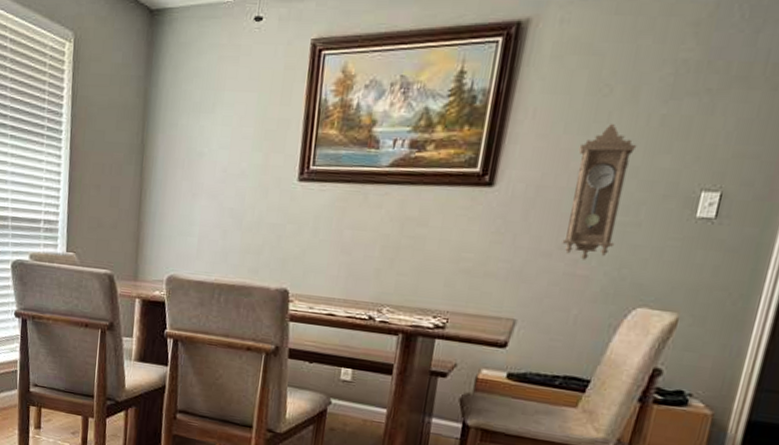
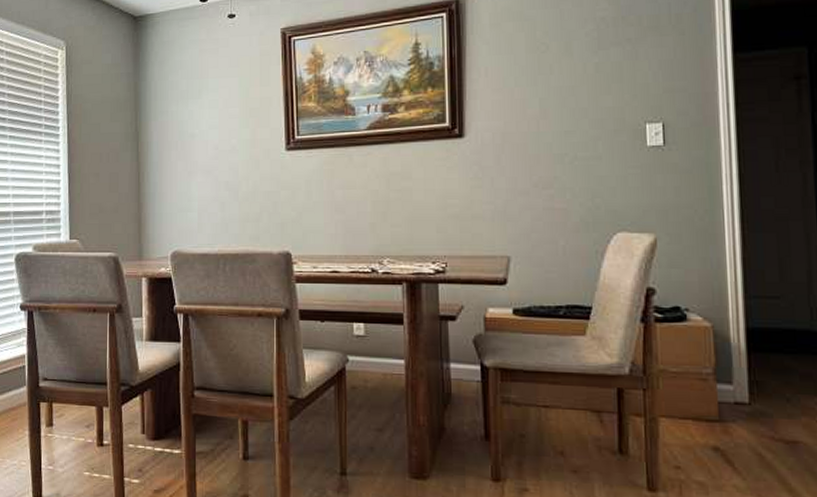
pendulum clock: present [562,124,637,260] -> none [531,75,583,194]

